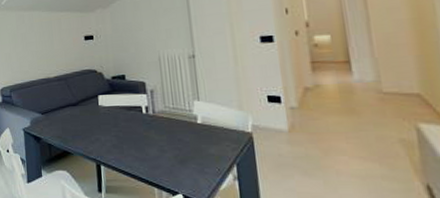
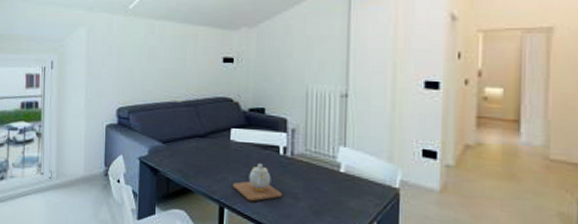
teapot: none [105,122,149,157] -> present [232,162,282,202]

